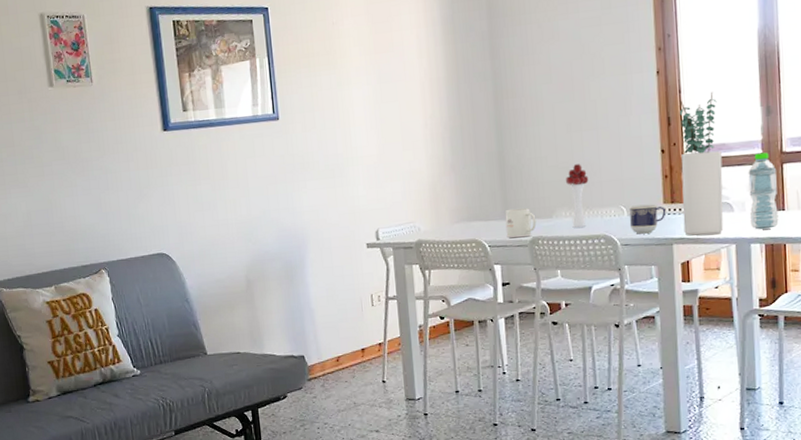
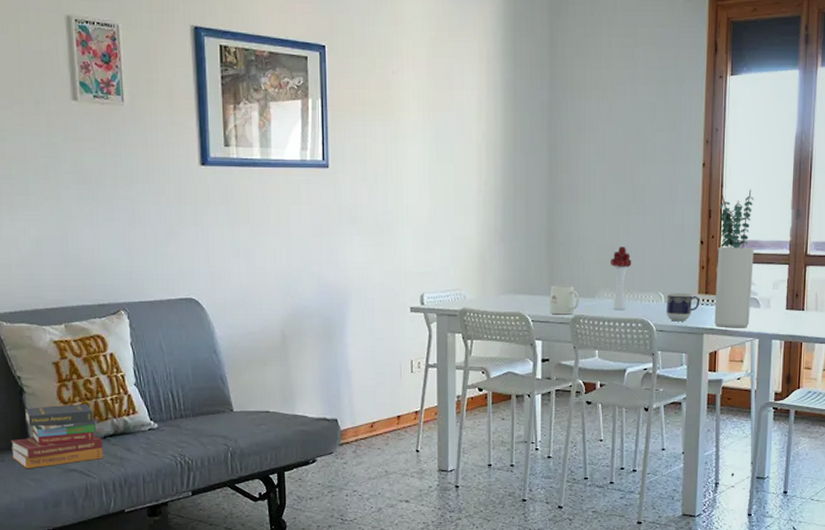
books: none [15,356,95,418] -> present [10,404,104,469]
water bottle: present [748,152,779,230] -> none [773,253,801,327]

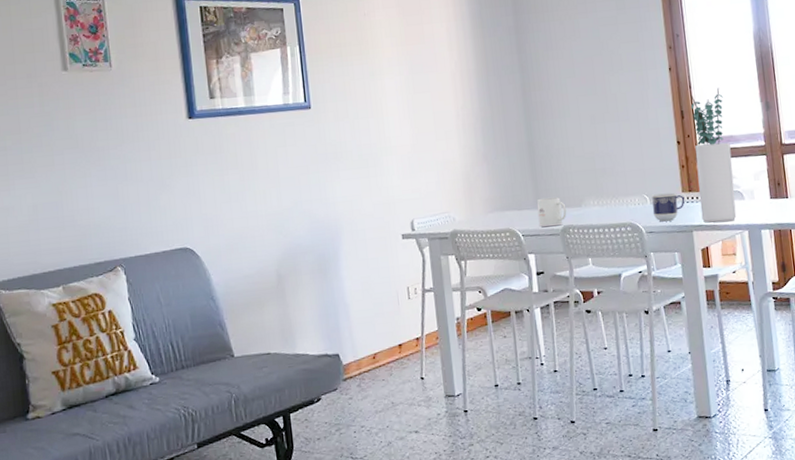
books: present [10,404,104,469] -> none [11,364,106,438]
flower bouquet: present [610,247,632,311] -> none [591,154,614,217]

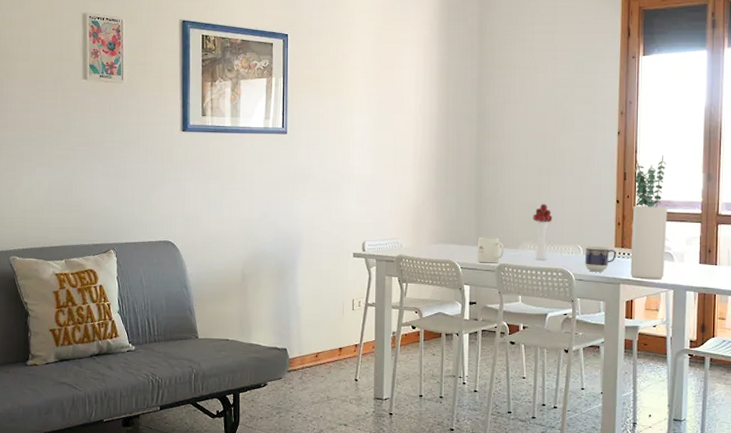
flower bouquet: none [591,154,614,217] -> present [532,204,553,261]

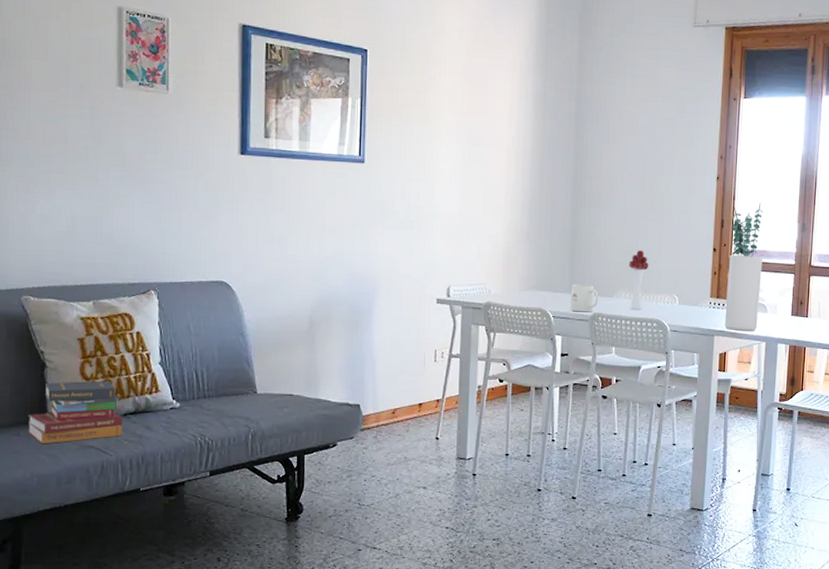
books: none [15,327,89,381] -> present [27,380,123,444]
cup: present [584,246,617,272] -> none [679,296,712,323]

